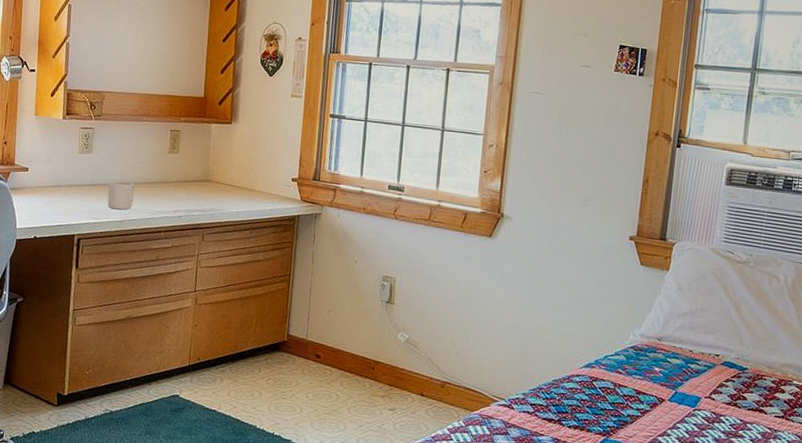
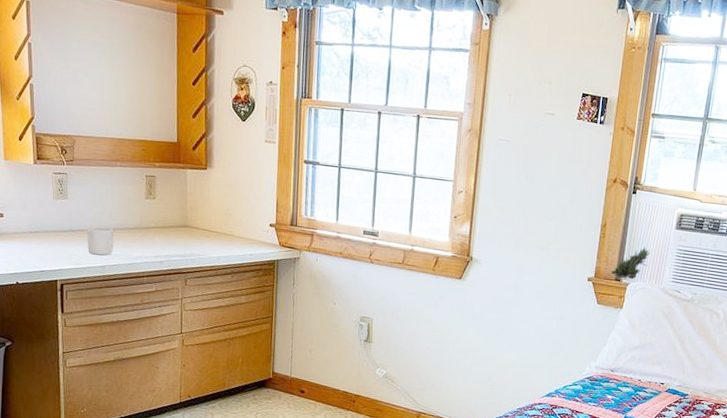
succulent plant: none [655,203,698,239] -> present [611,247,650,280]

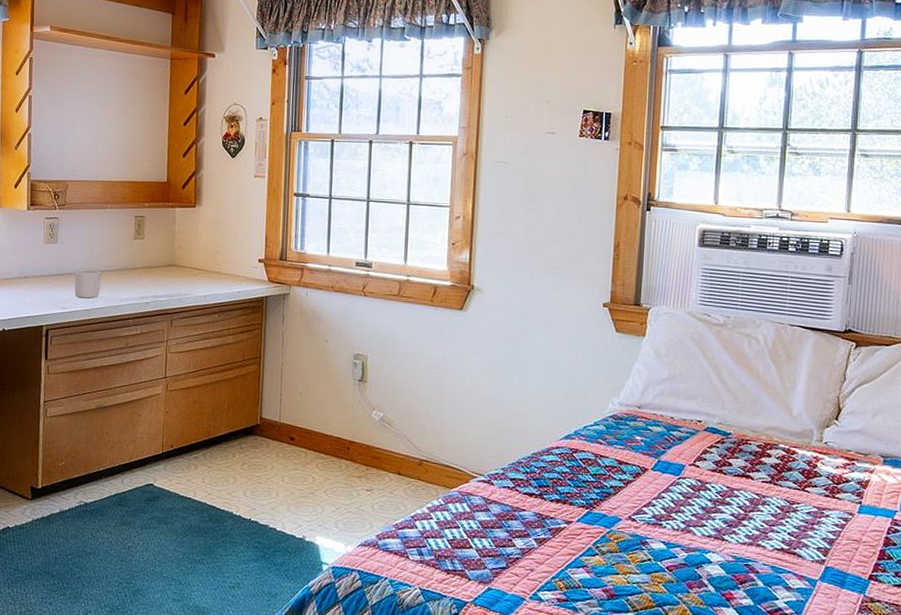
succulent plant: present [611,247,650,280] -> none [629,267,672,304]

